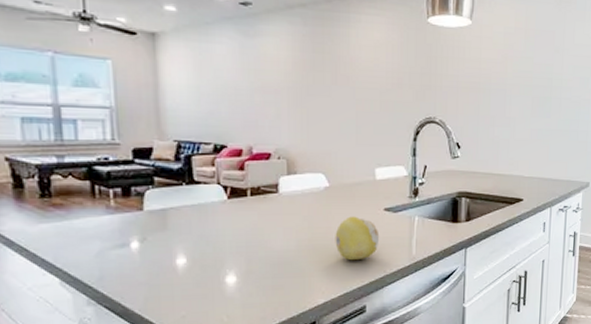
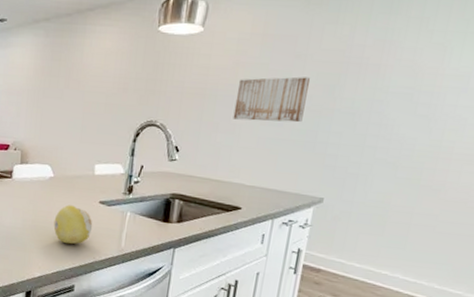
wall art: none [507,70,569,114] -> present [233,77,311,123]

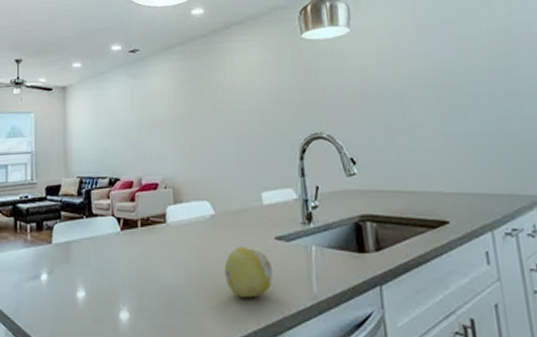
wall art: present [233,77,311,123] -> none [402,62,488,119]

